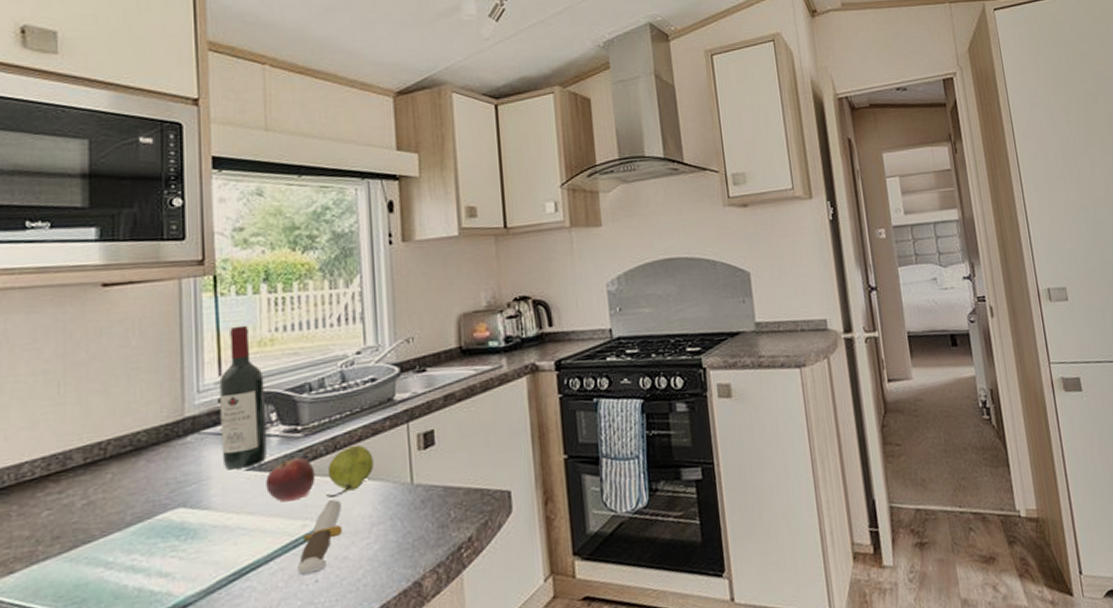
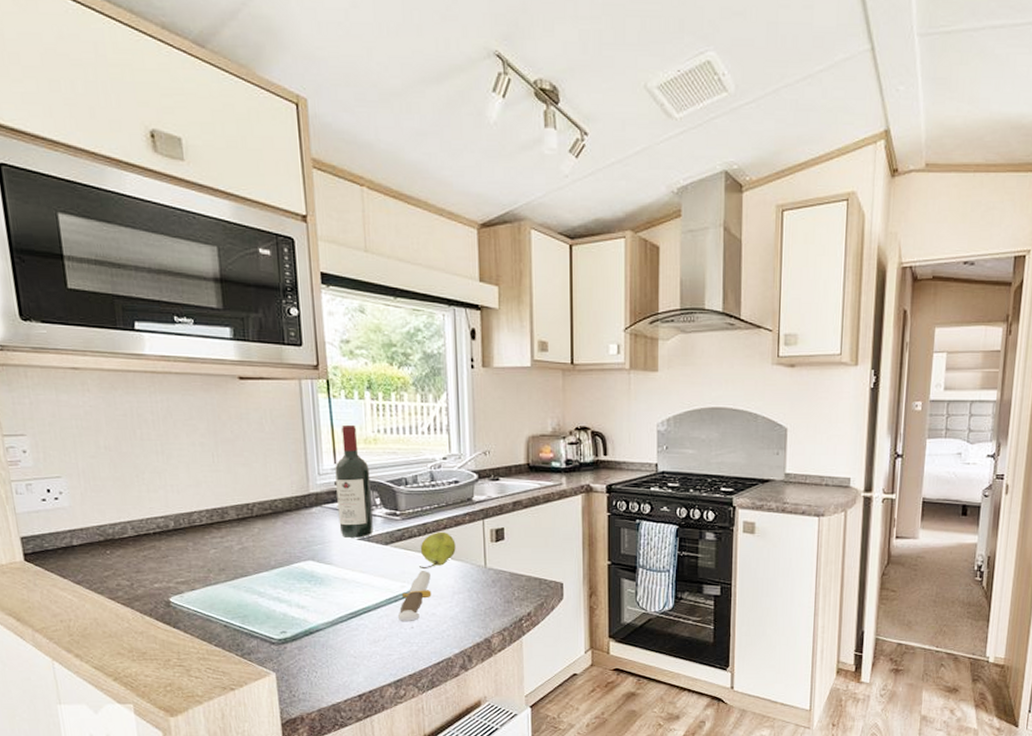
fruit: present [266,457,316,502] -> none [373,535,411,567]

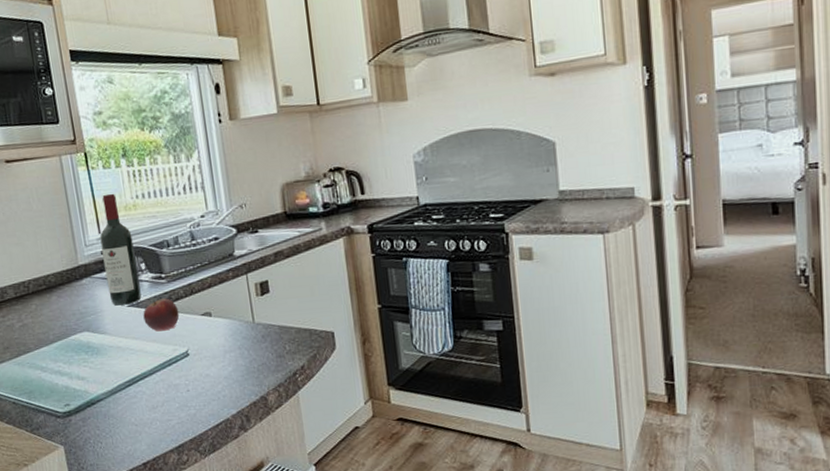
fruit: none [373,535,411,567] -> present [143,298,180,332]
knife: present [397,570,432,622] -> none [173,331,204,386]
fruit: present [419,531,456,570] -> none [188,290,223,331]

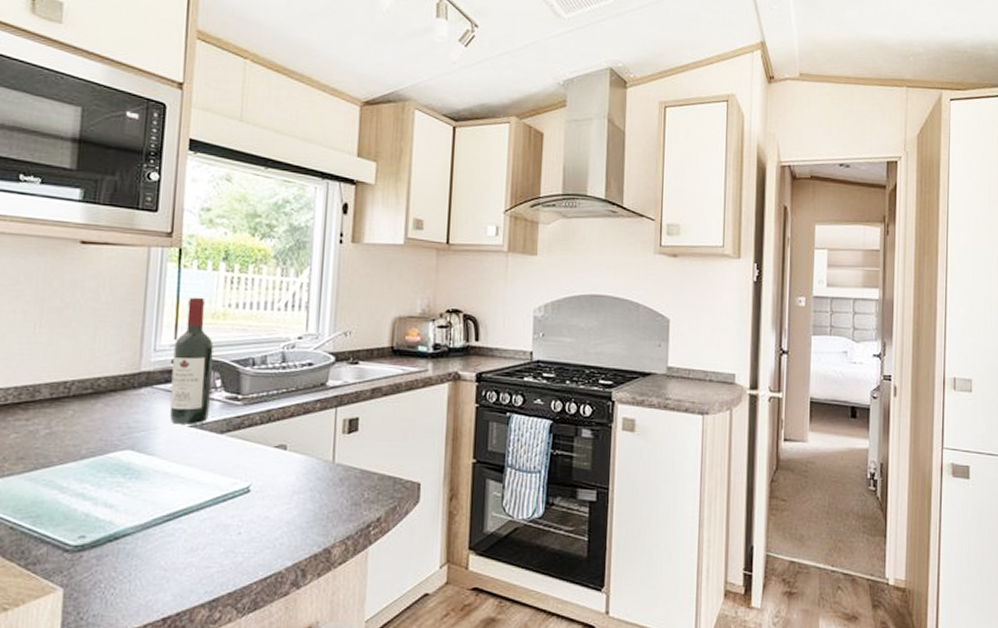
fruit: present [143,298,180,332] -> none [205,422,249,460]

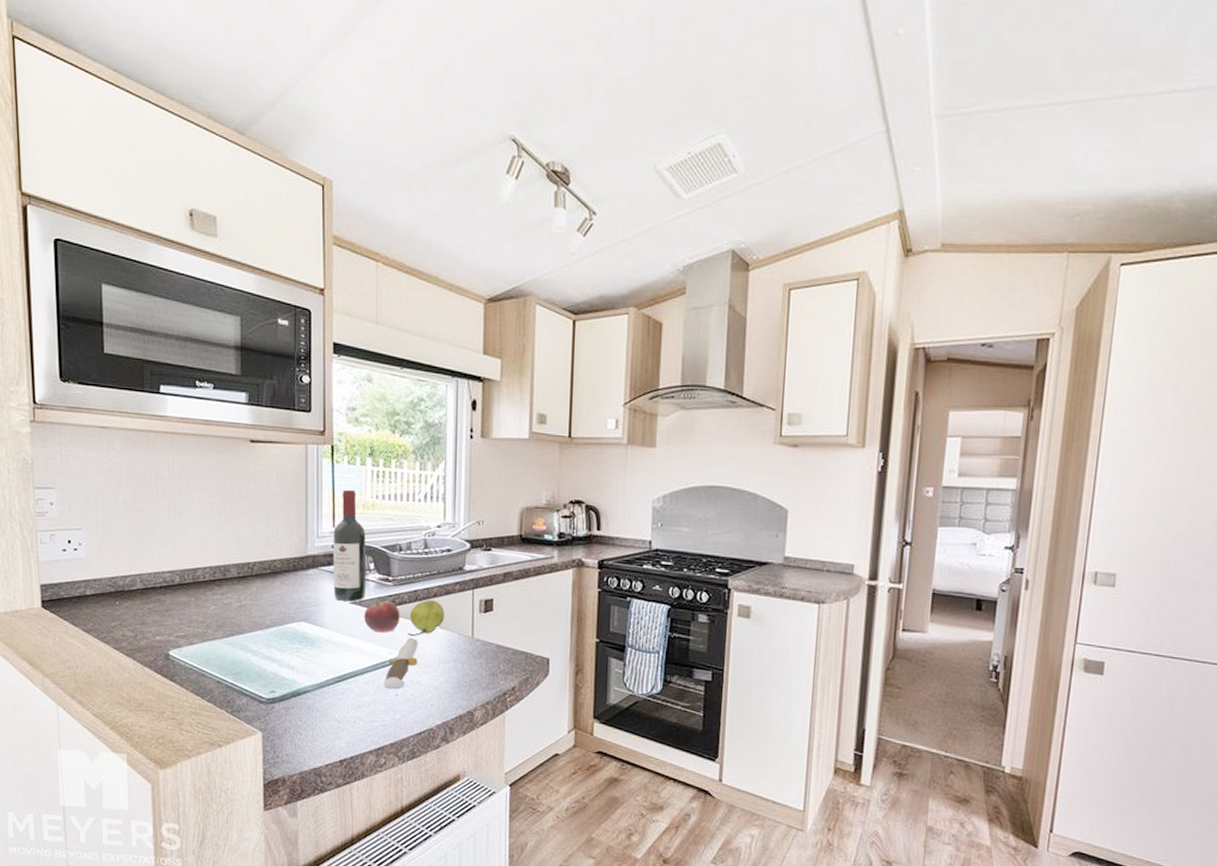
fruit: none [205,422,249,460] -> present [364,600,400,633]
knife: none [223,464,269,527] -> present [383,637,418,689]
fruit: none [257,419,302,464] -> present [408,599,445,637]

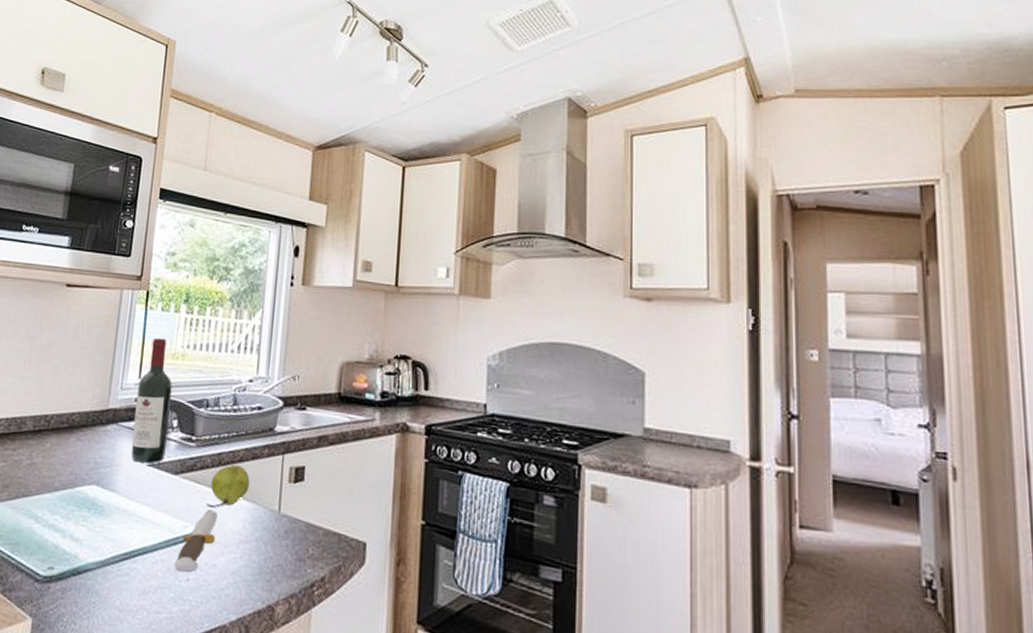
fruit: present [364,600,400,633] -> none [160,464,201,502]

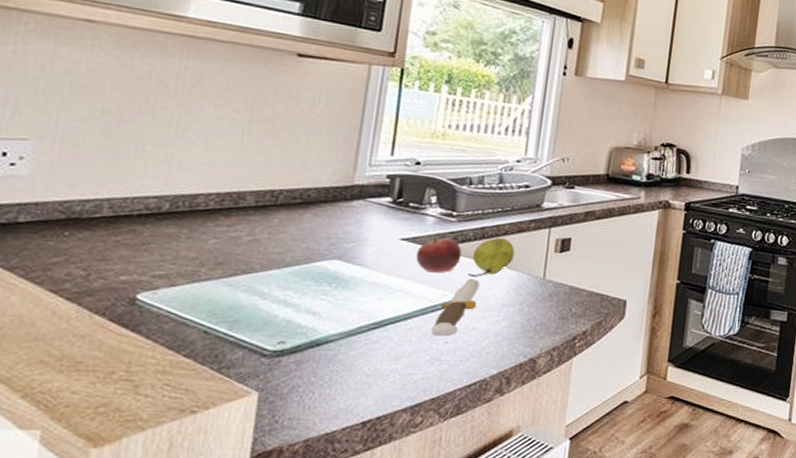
wine bottle: present [130,337,173,463] -> none [381,116,431,238]
fruit: none [160,464,201,502] -> present [416,237,462,273]

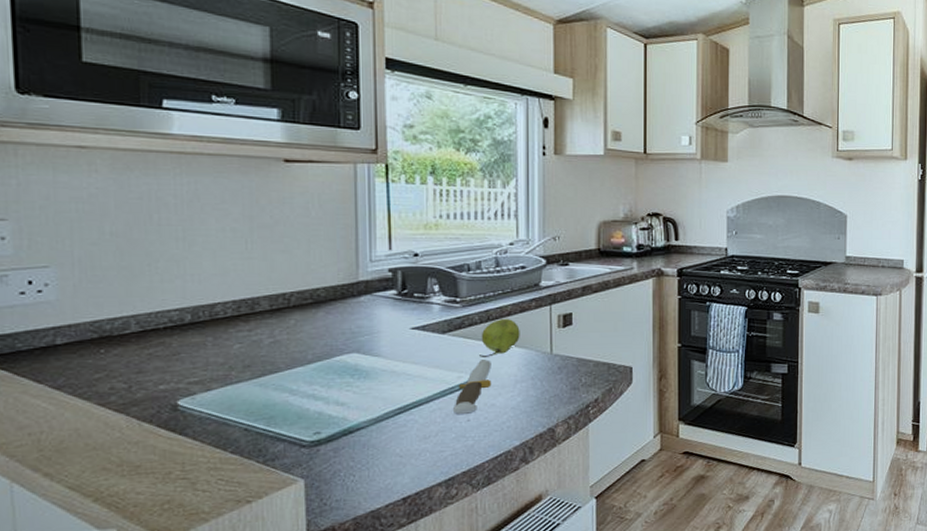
fruit: present [416,237,462,273] -> none [428,323,470,357]

